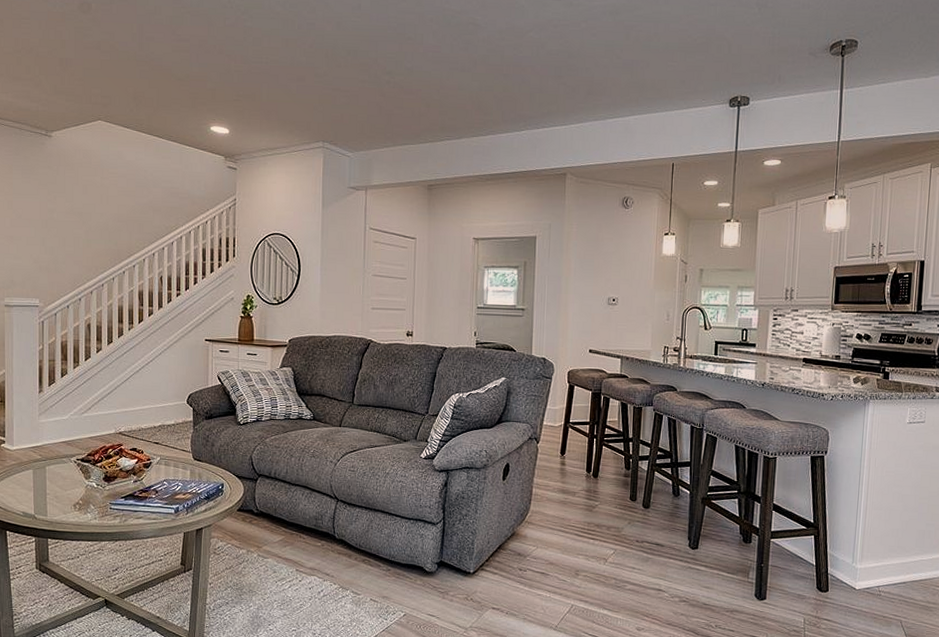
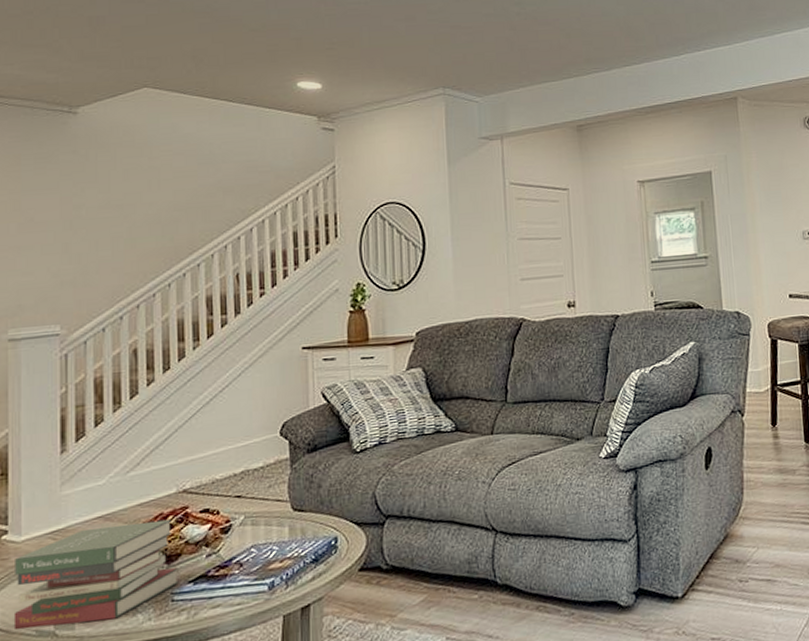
books: none [9,448,115,514] -> present [13,519,179,631]

